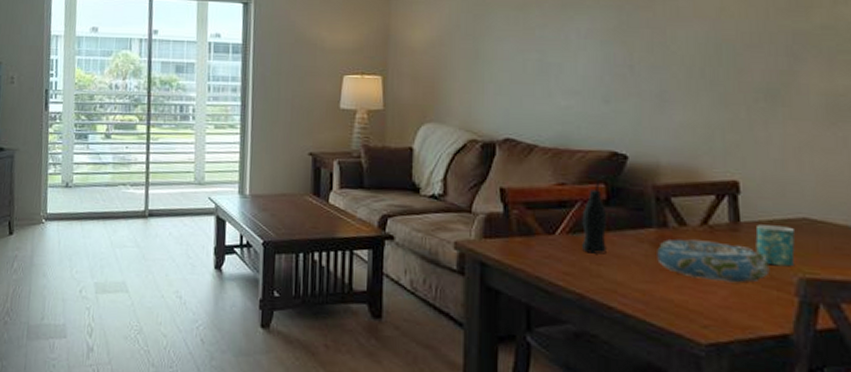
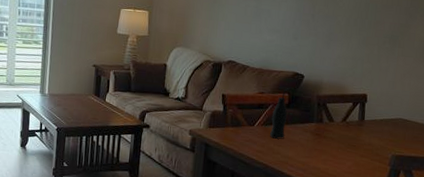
decorative bowl: present [657,239,770,284] -> none [314,130,377,158]
mug: present [755,224,795,267] -> none [371,122,394,148]

